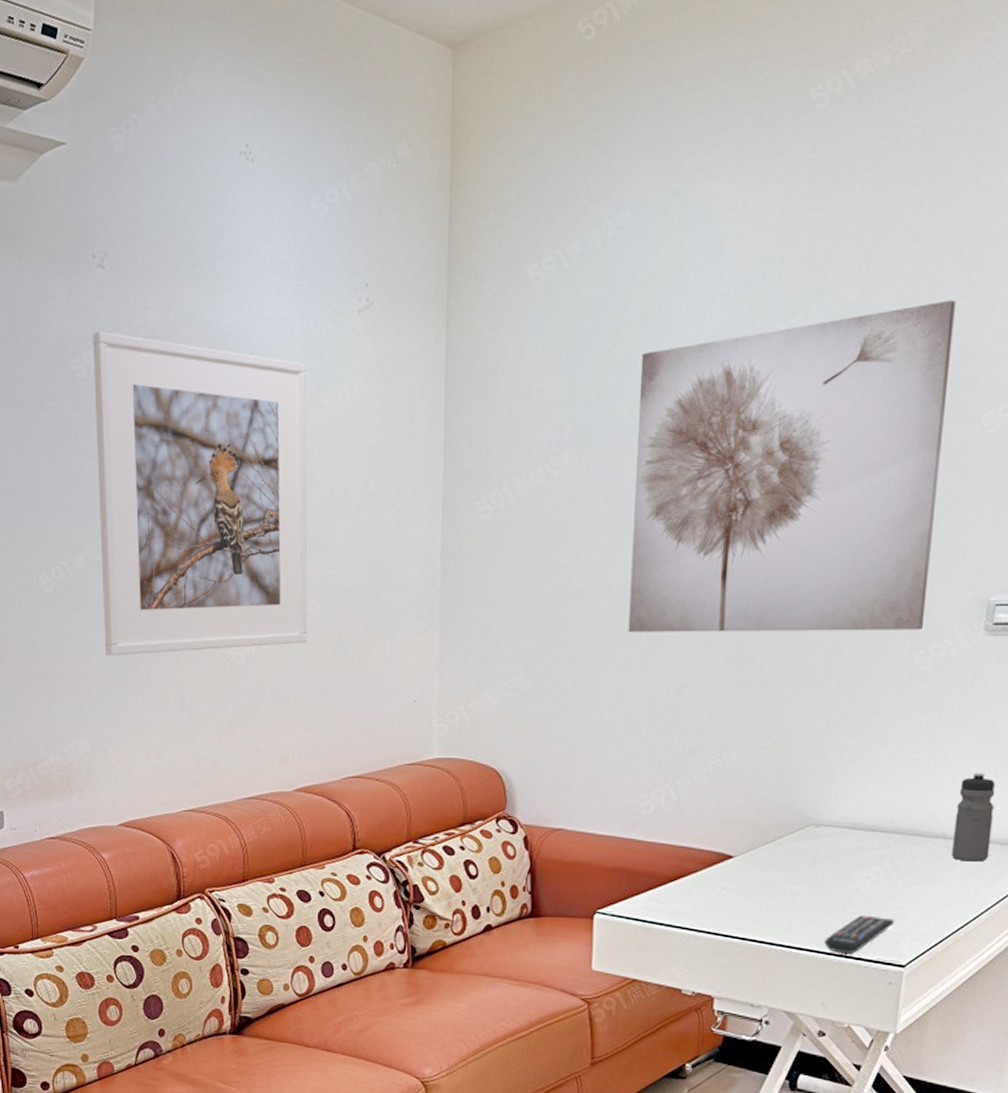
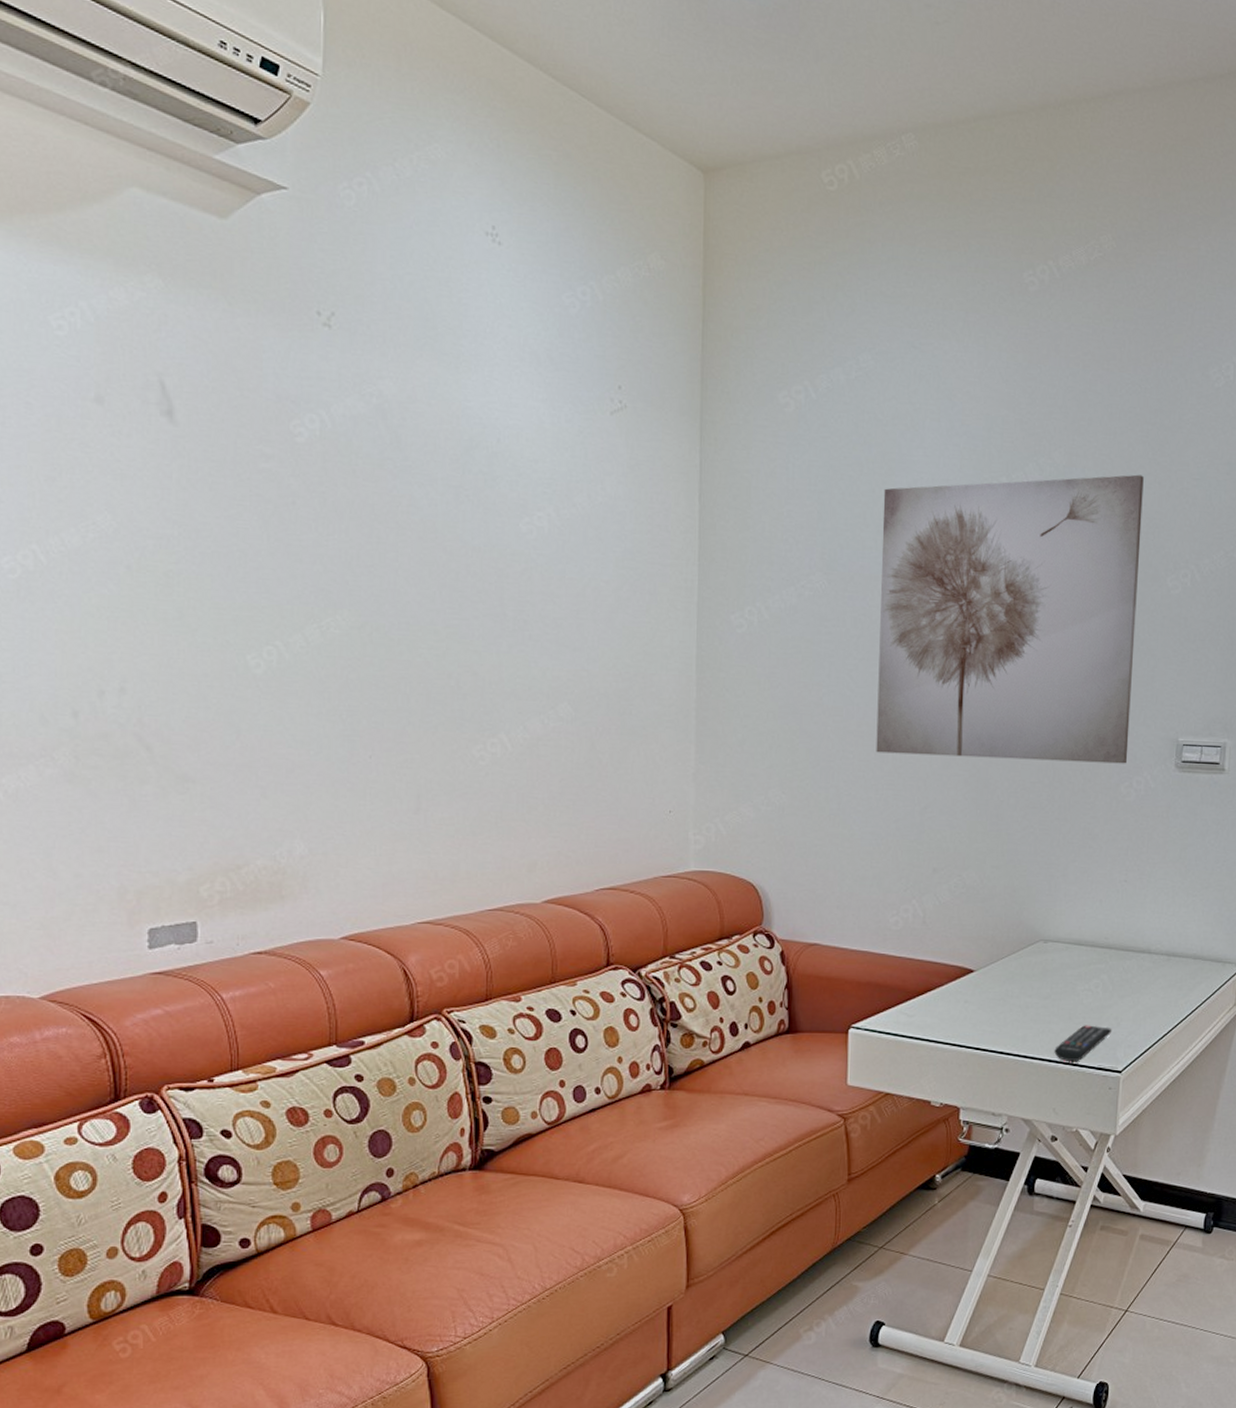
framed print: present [93,331,308,655] -> none [316,394,558,750]
water bottle: present [952,773,996,862] -> none [1156,894,1188,975]

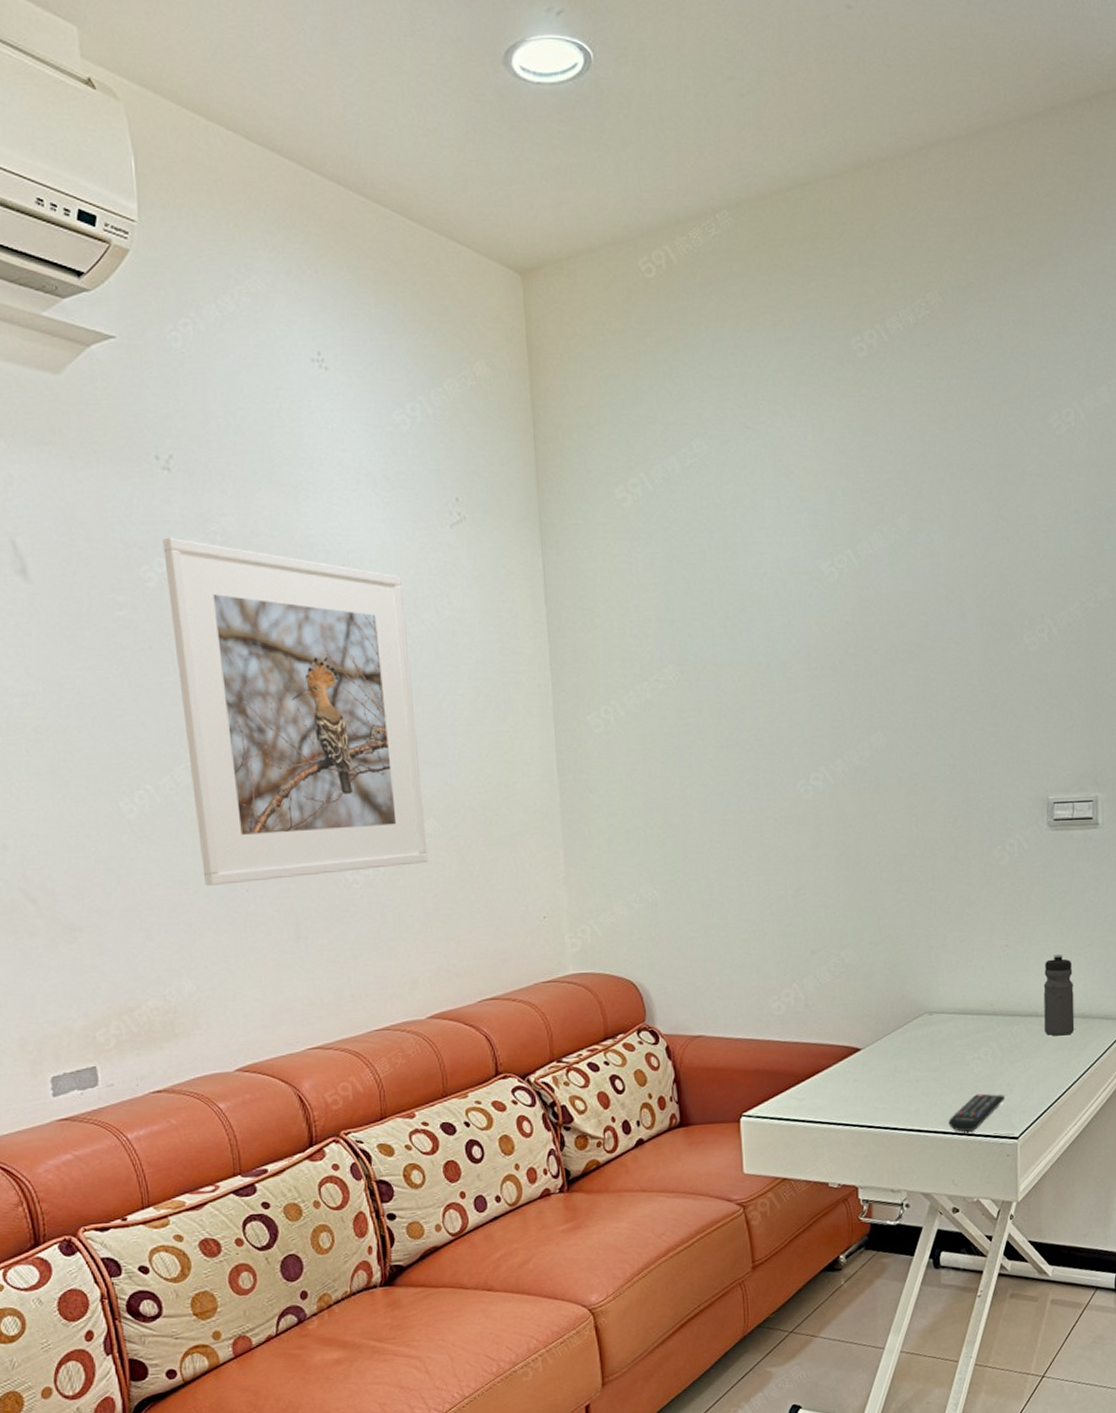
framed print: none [316,394,558,750] -> present [162,537,428,886]
wall art: present [876,474,1144,764] -> none [728,532,999,840]
water bottle: none [1156,894,1188,975] -> present [1043,954,1075,1036]

